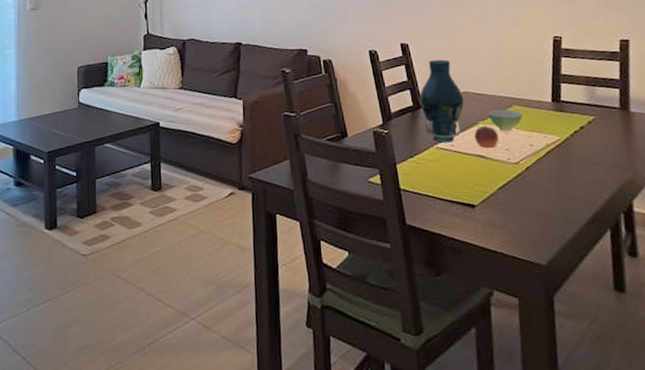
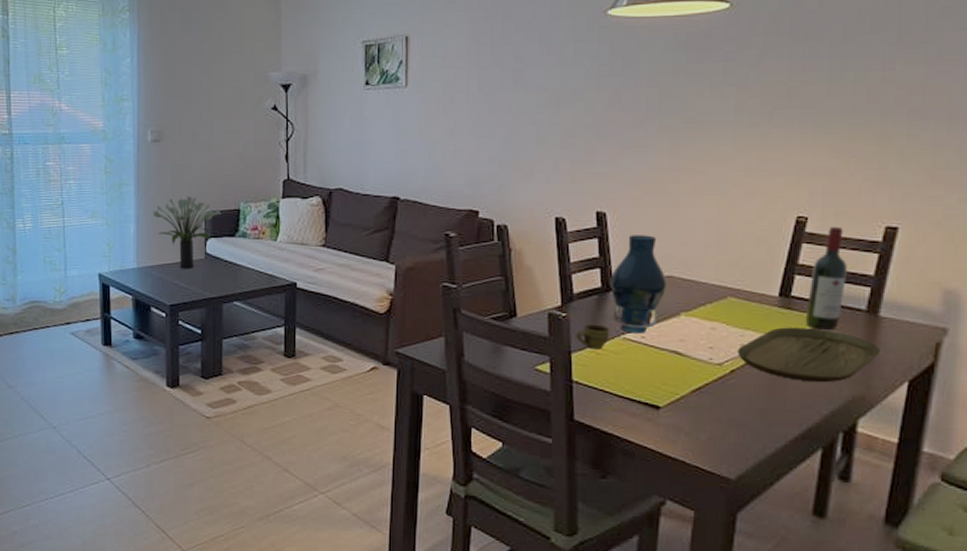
potted plant: none [31,54,92,119] -> present [152,196,222,269]
cup: none [397,137,426,160] -> present [575,324,610,350]
fruit: present [474,124,500,148] -> none [672,316,704,344]
bowl: present [487,109,523,133] -> none [694,300,738,328]
placemat: none [528,125,638,172] -> present [737,327,881,383]
wine bottle: none [572,43,602,127] -> present [805,227,847,330]

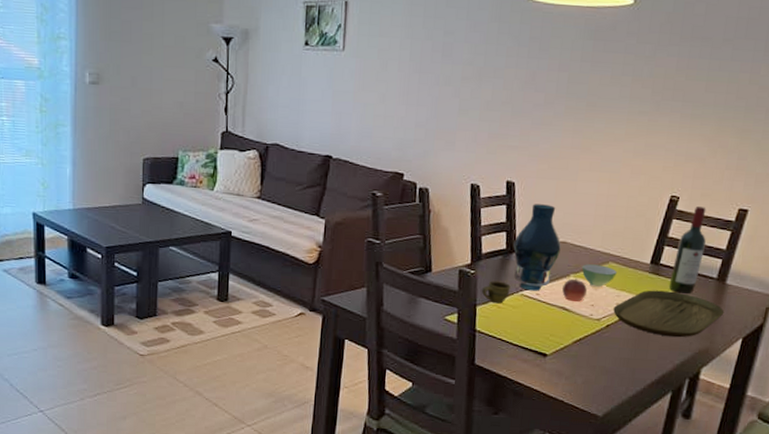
potted plant: present [152,196,222,269] -> none [89,141,160,213]
fruit: none [672,316,704,344] -> present [562,277,588,302]
bowl: none [694,300,738,328] -> present [581,264,617,289]

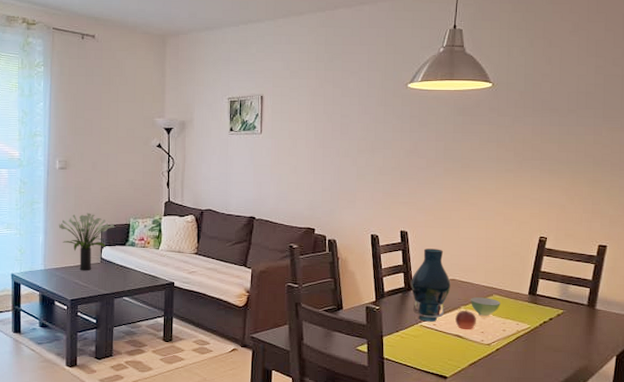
potted plant: none [89,141,160,213] -> present [58,213,115,271]
cup: present [481,281,511,304] -> none [386,315,411,334]
placemat: present [613,290,725,338] -> none [501,317,598,358]
wine bottle: present [668,207,706,294] -> none [546,245,574,319]

